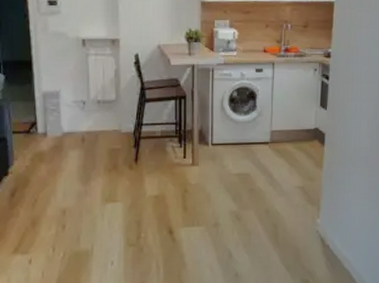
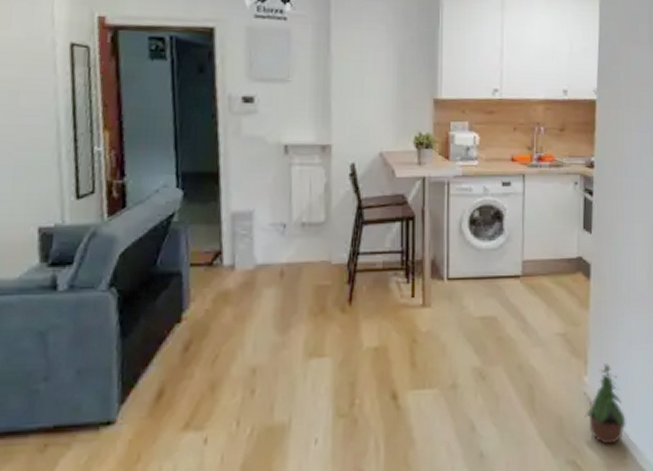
potted plant: none [316,209,348,269] -> present [584,363,626,445]

